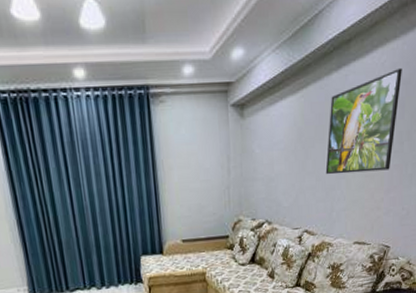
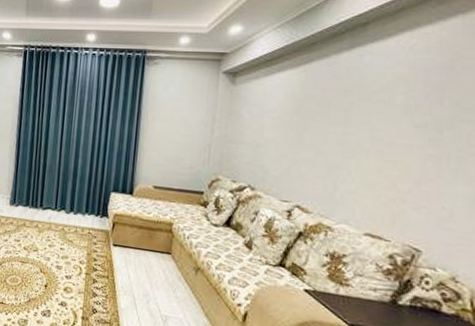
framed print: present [325,67,402,175] -> none [328,52,440,159]

